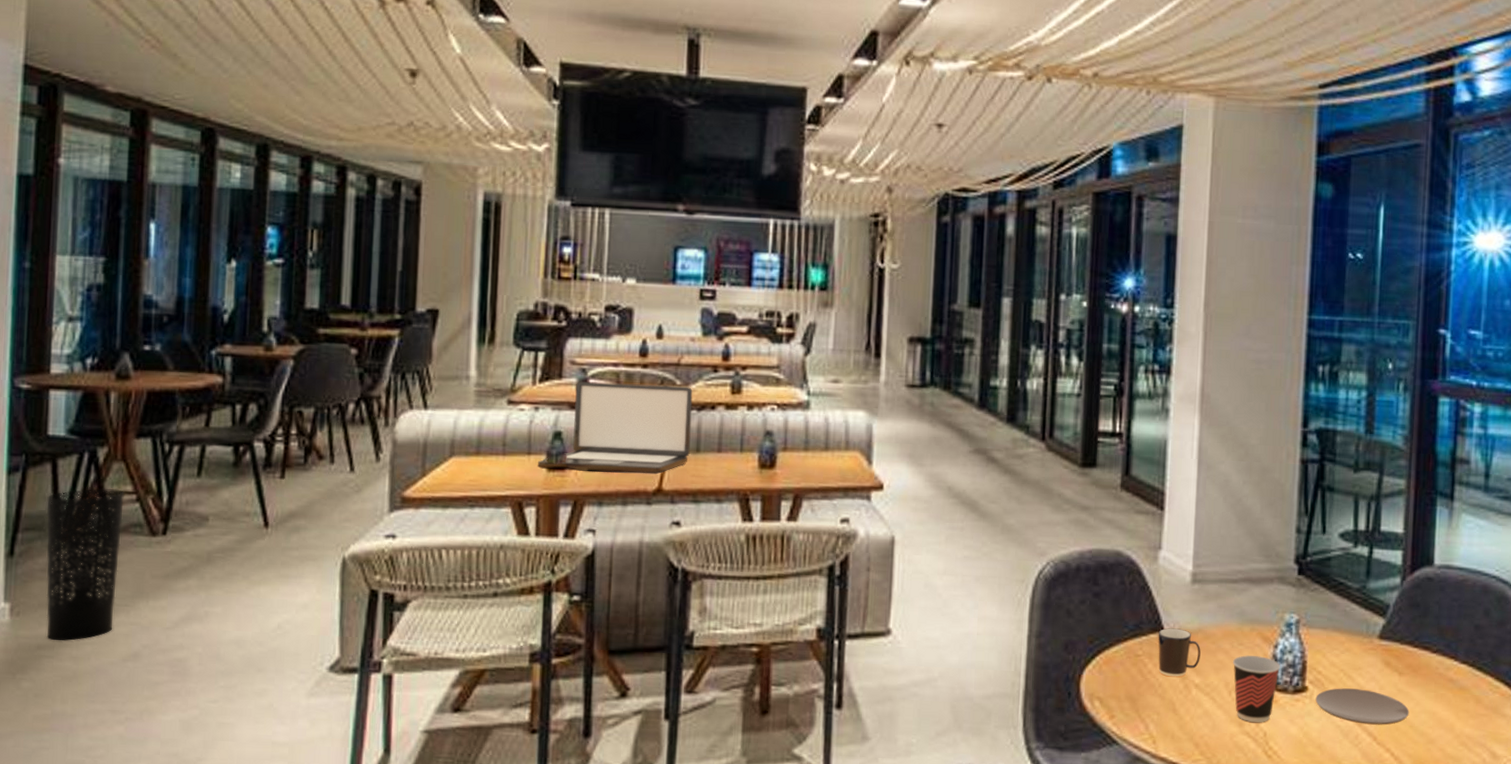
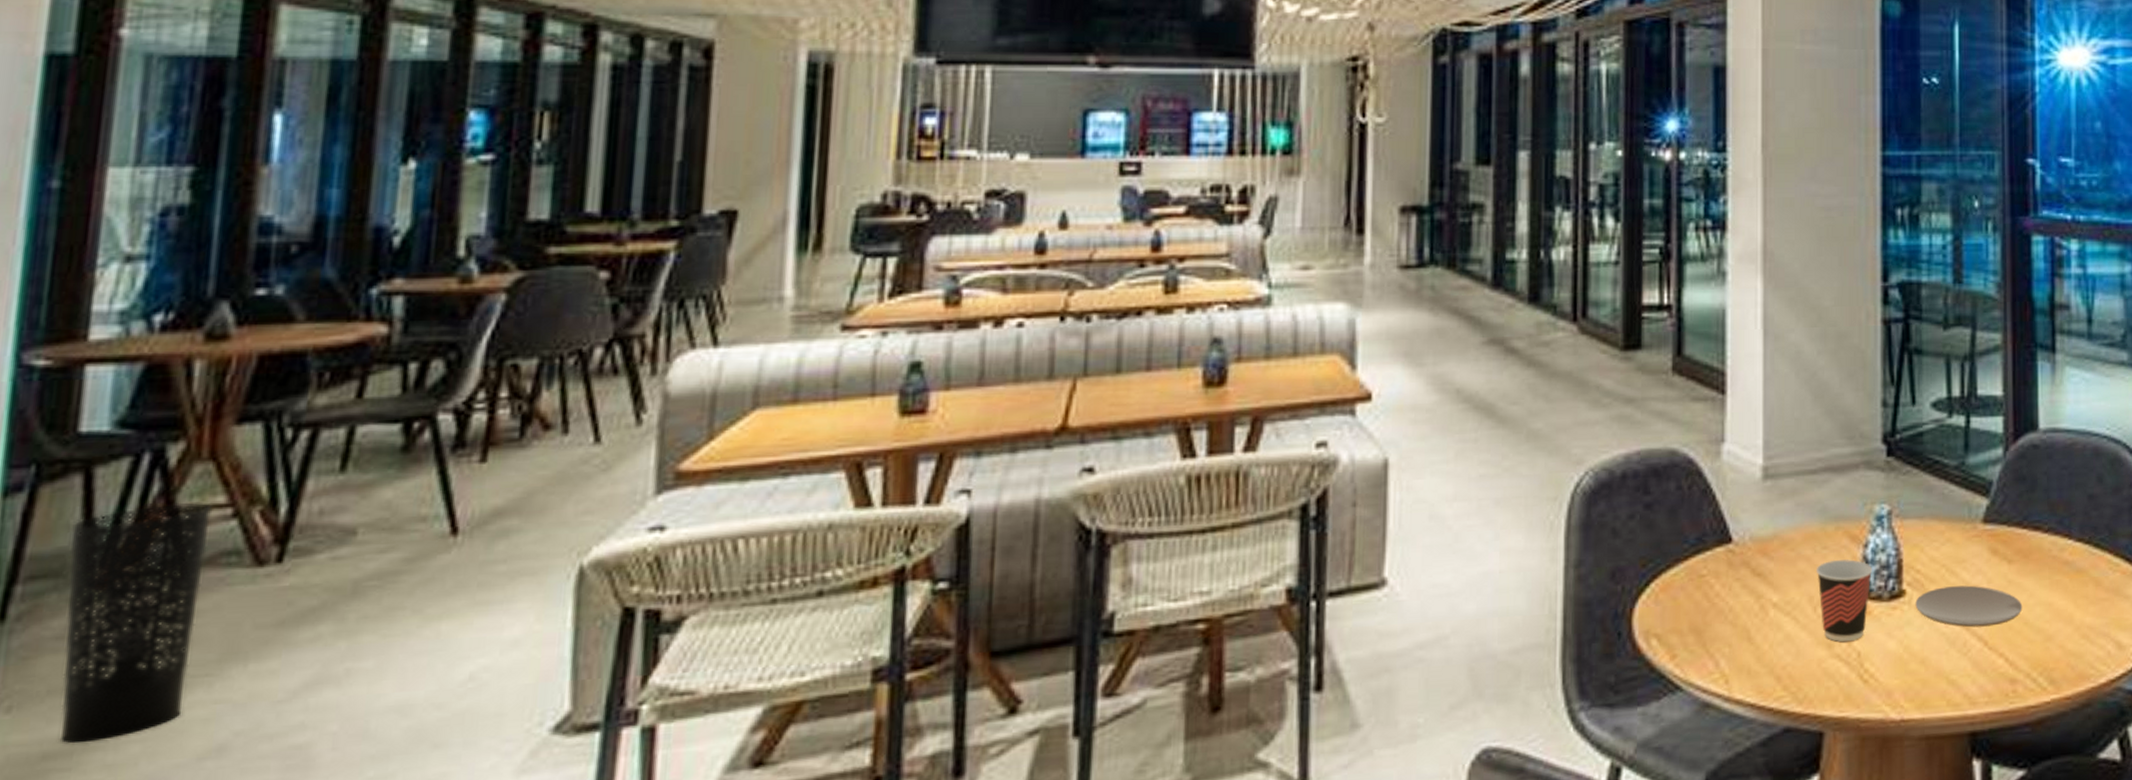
laptop: present [538,381,693,475] -> none [886,289,1111,414]
mug: present [1158,628,1201,678] -> none [1725,537,1778,598]

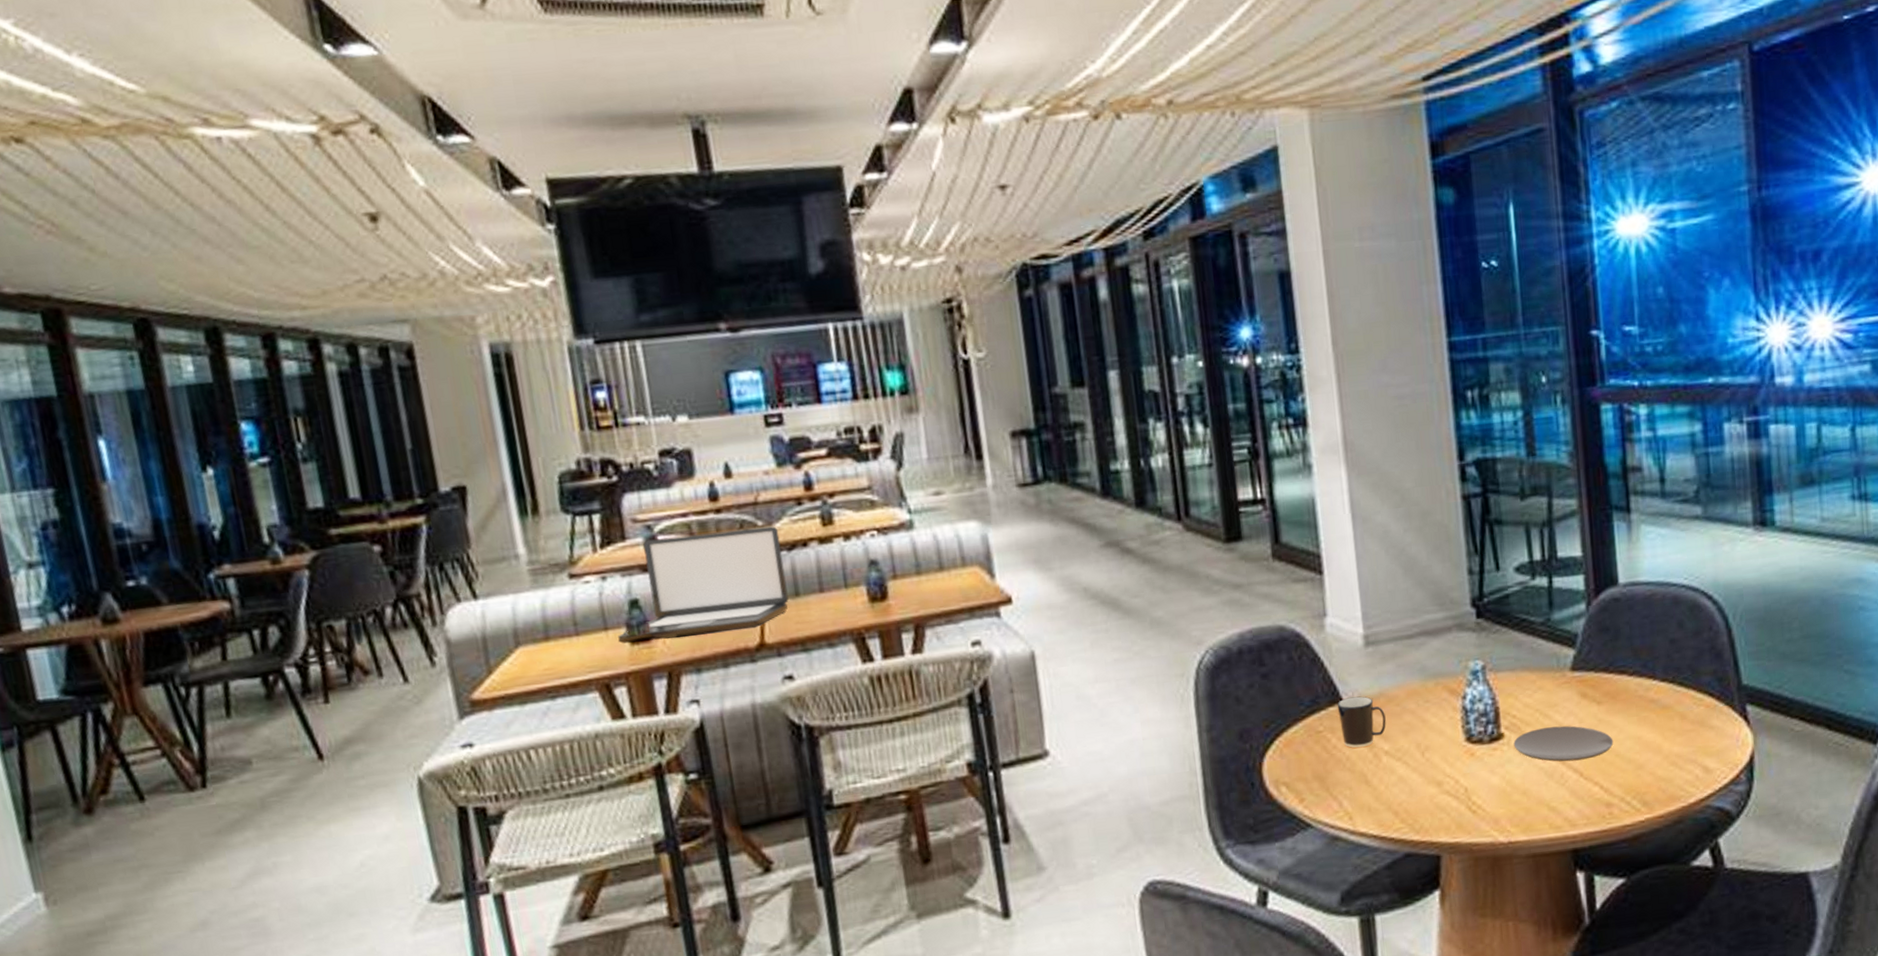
umbrella stand: present [59,503,214,743] -> none [55,747,170,924]
laptop: none [886,289,1111,414] -> present [618,526,789,644]
mug: none [1725,537,1778,598] -> present [1337,696,1386,749]
cup: present [1816,559,1873,642] -> none [1420,710,1473,780]

